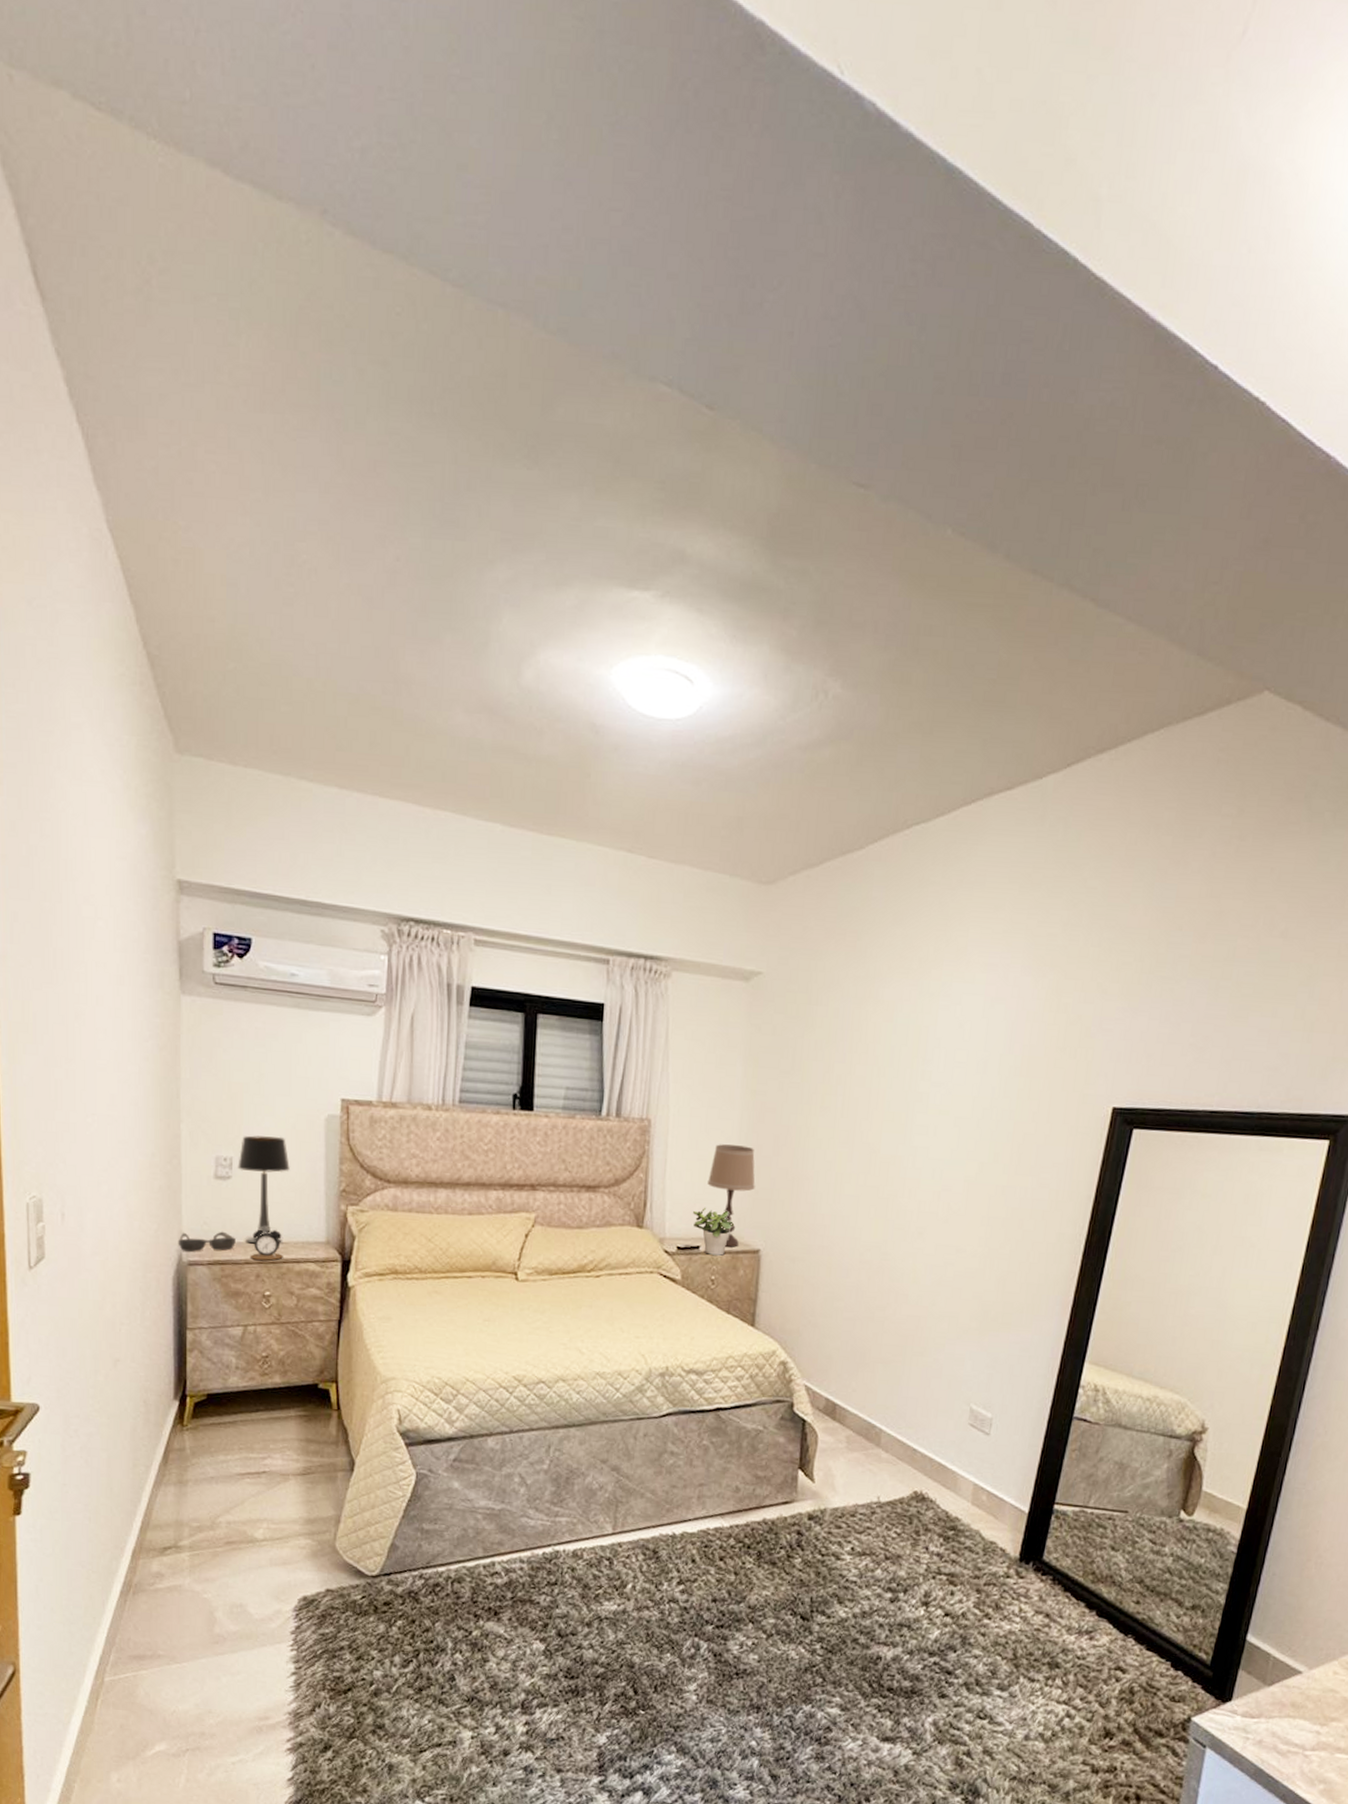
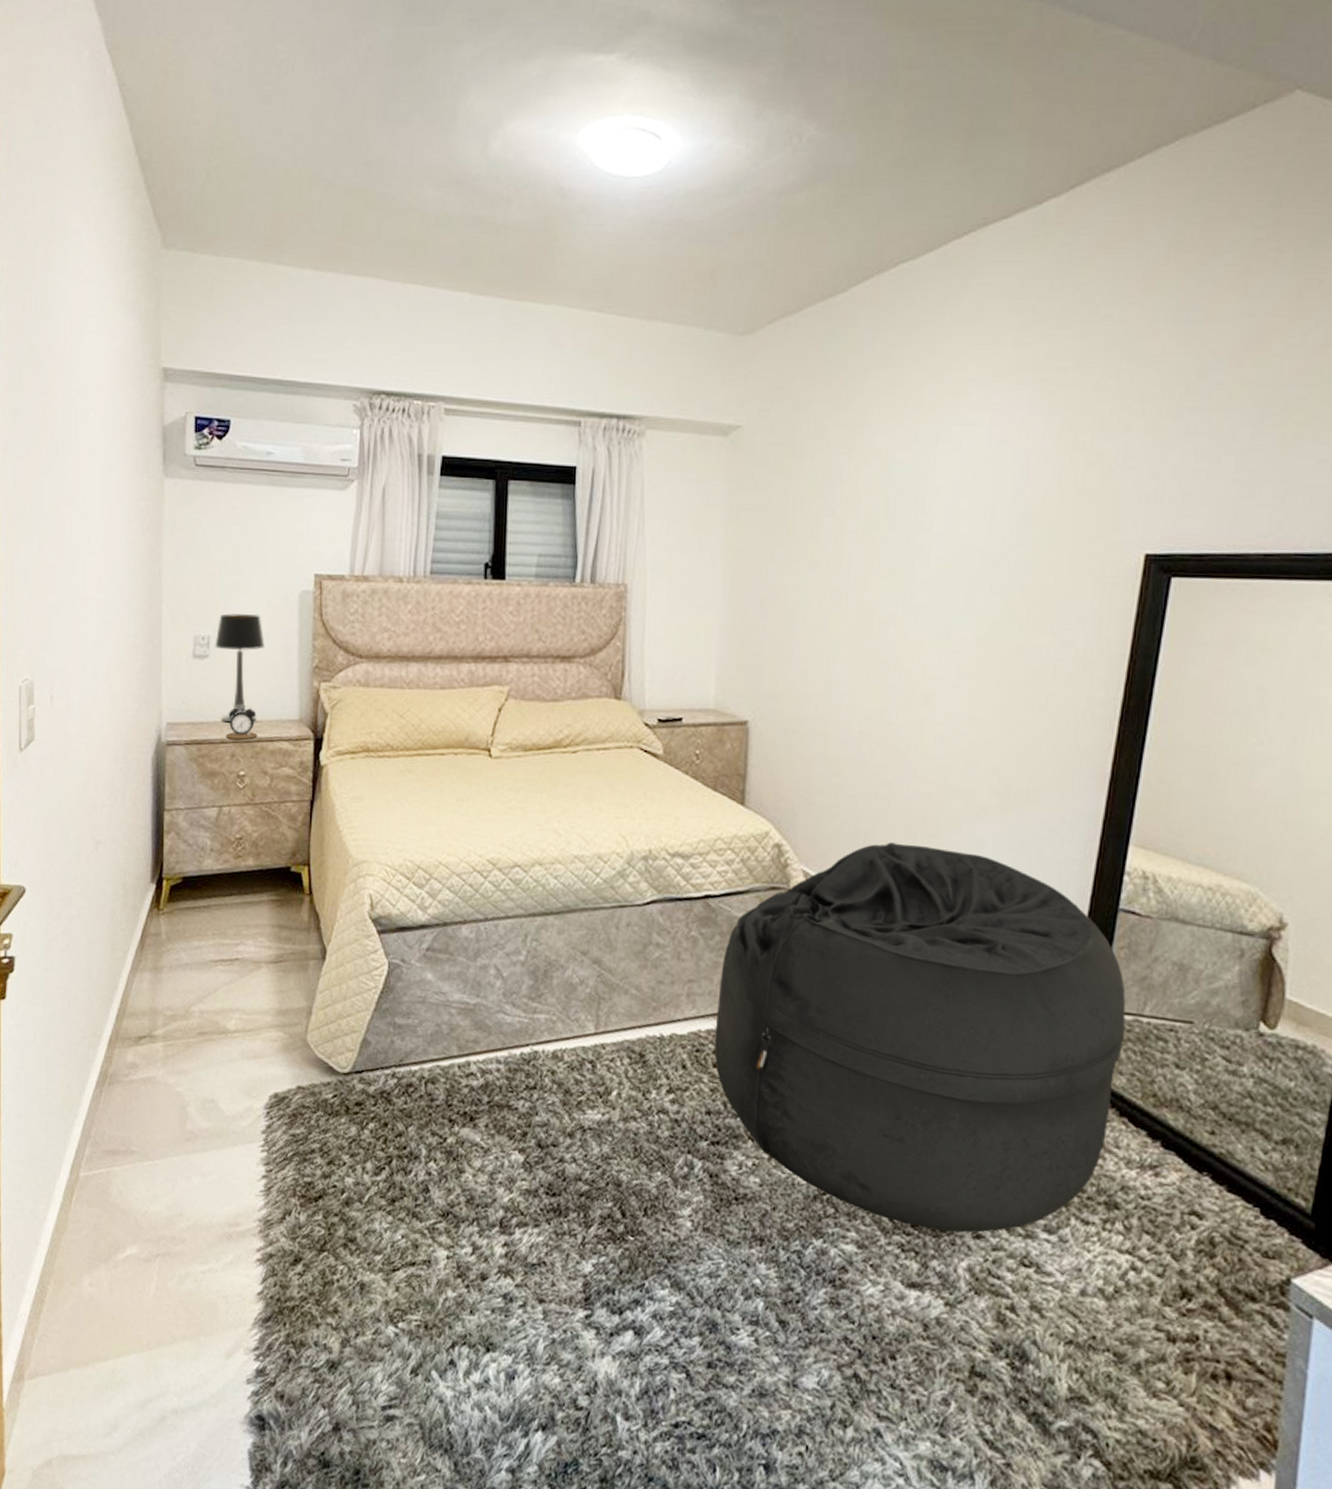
glasses: present [178,1231,236,1252] -> none [157,710,212,732]
potted plant: present [693,1207,734,1256] -> none [674,676,718,728]
table lamp: present [707,1144,755,1247] -> none [689,608,741,719]
bean bag chair: none [721,1360,1075,1694] -> present [714,842,1126,1233]

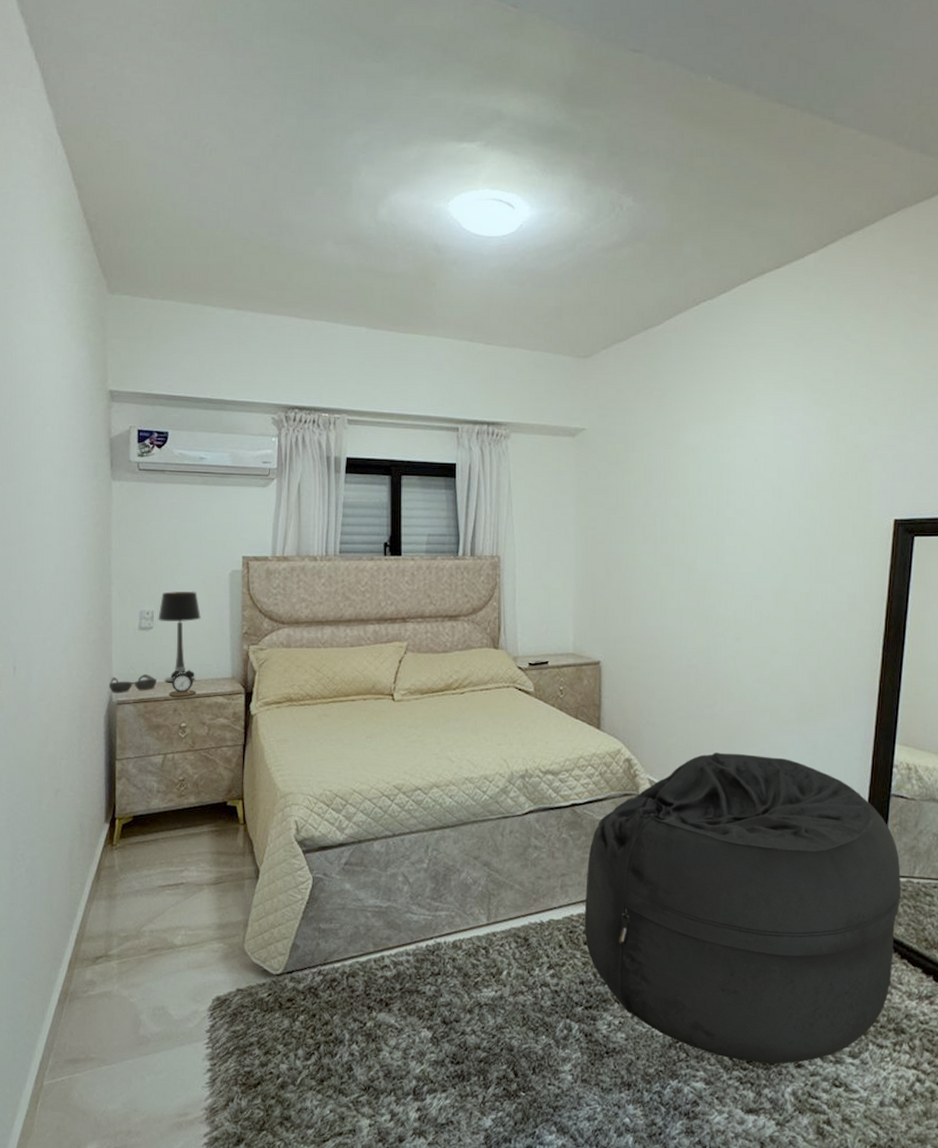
glasses: none [157,710,212,732] -> present [109,674,157,693]

